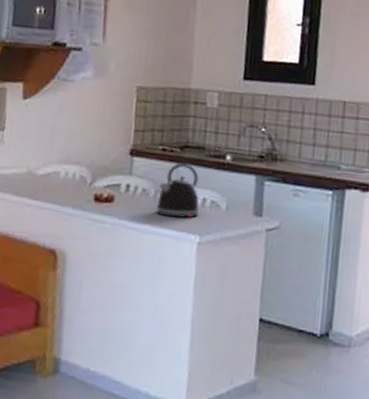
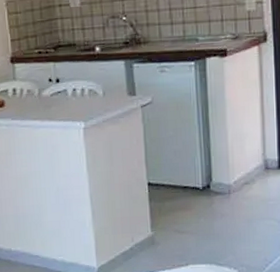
kettle: present [156,162,200,219] -> none [41,60,81,111]

